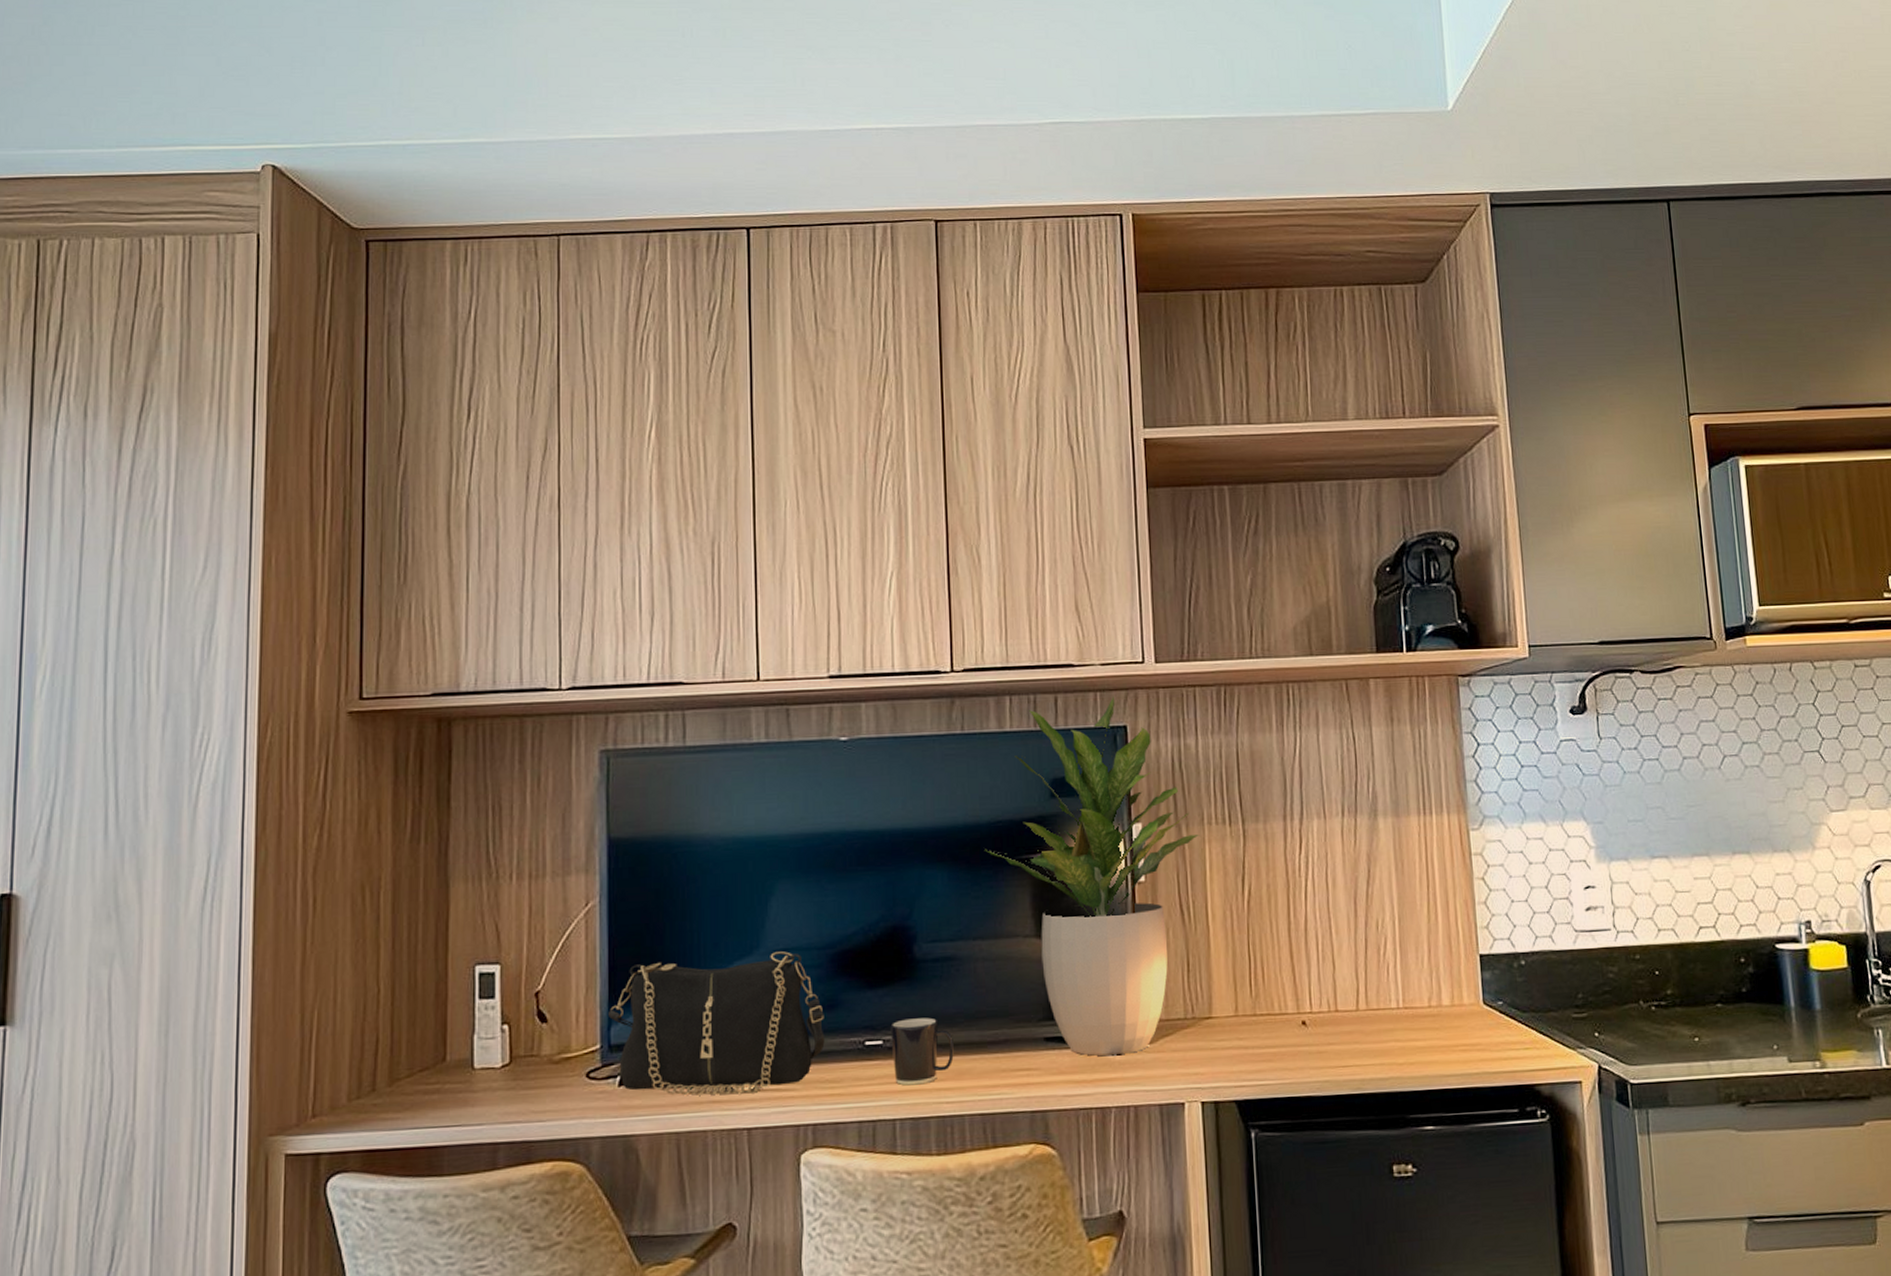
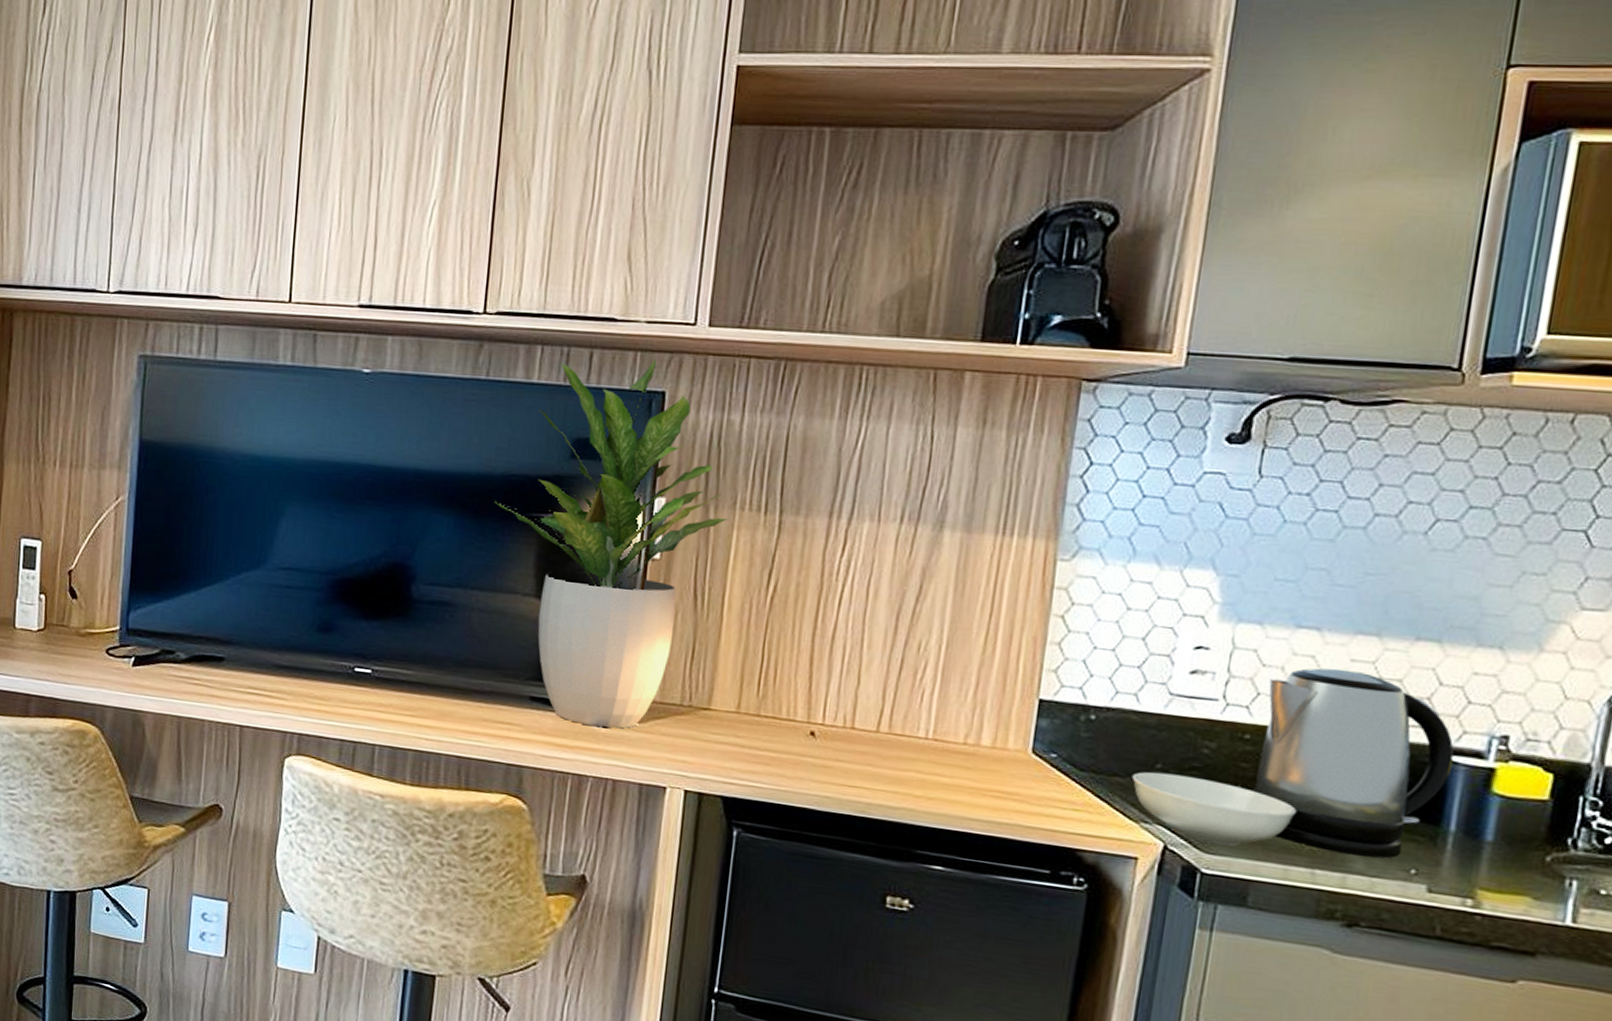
handbag: present [609,951,825,1095] -> none [128,560,320,695]
mug: present [890,1017,955,1086] -> none [379,653,440,718]
bowl: none [1562,999,1686,1056] -> present [1131,771,1297,846]
kettle: none [1643,887,1780,1044] -> present [1253,668,1454,859]

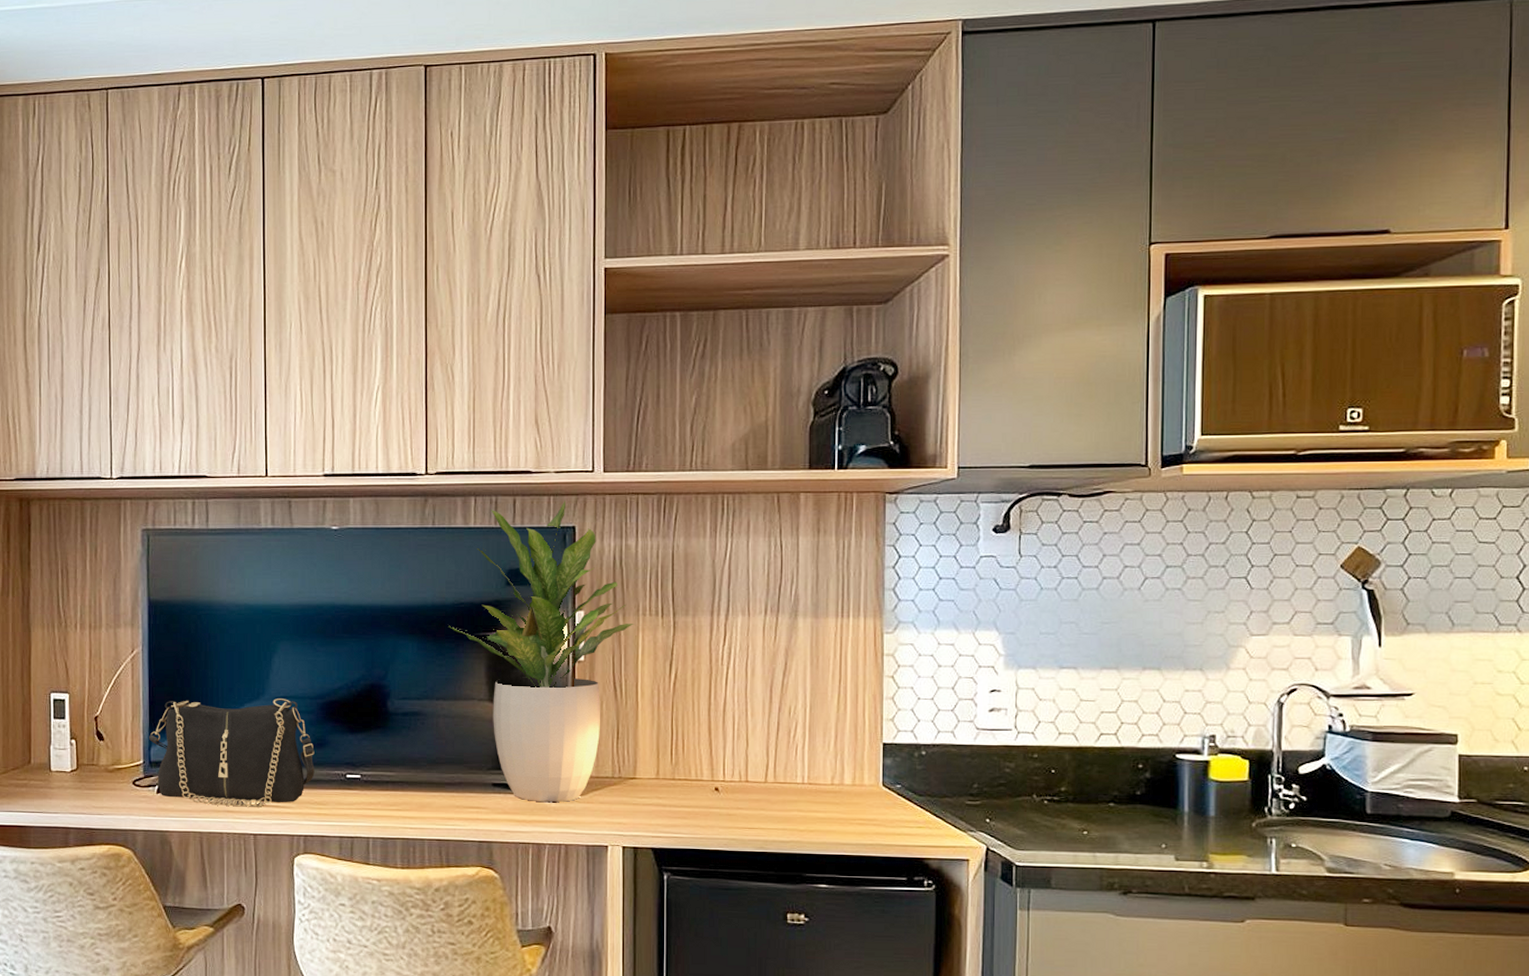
handbag: none [128,560,320,695] -> present [149,699,315,807]
bowl: present [1131,771,1297,846] -> none [957,790,1077,842]
kettle: present [1253,668,1454,859] -> none [1044,697,1180,839]

